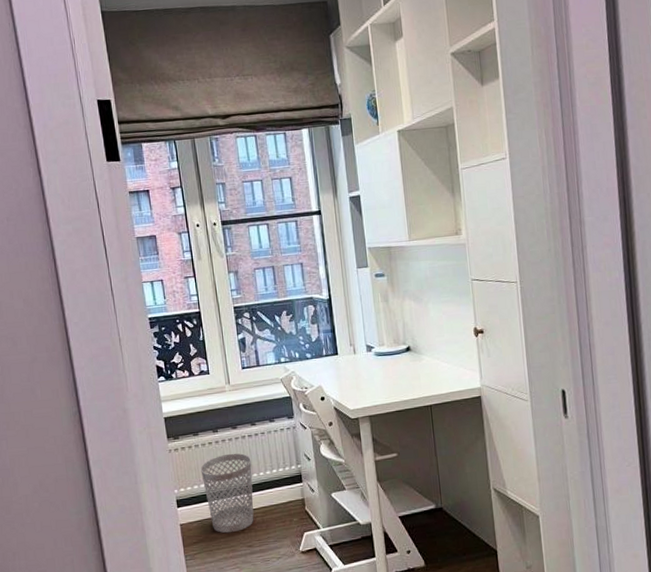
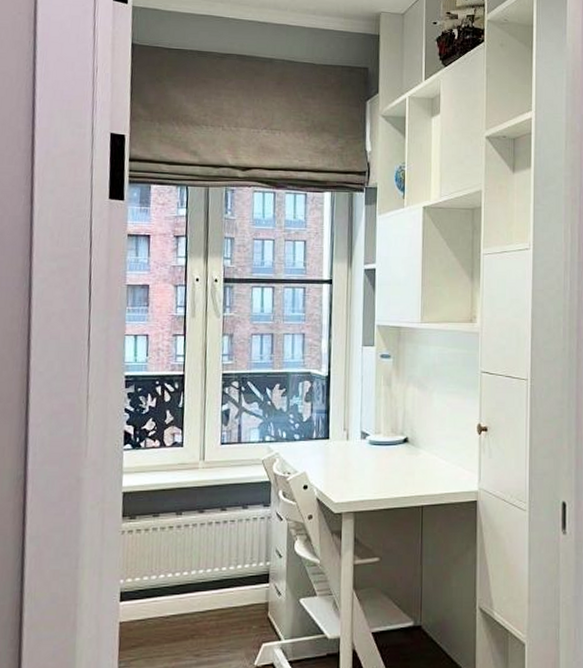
wastebasket: present [200,453,254,534] -> none [154,541,215,638]

